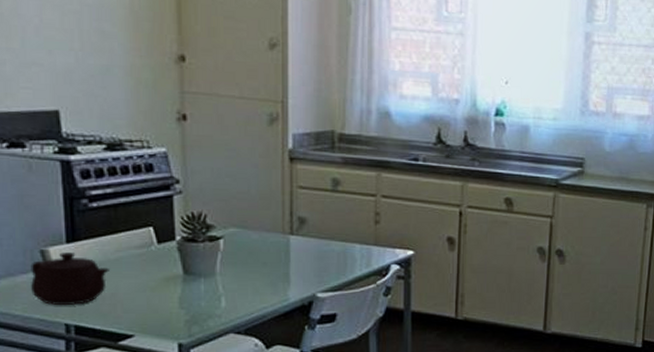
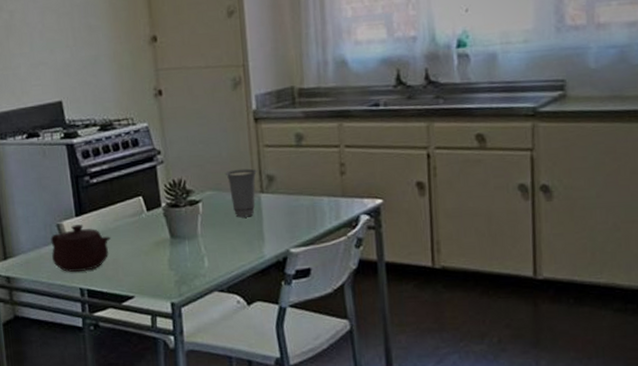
cup: none [252,208,289,258] -> present [224,168,258,218]

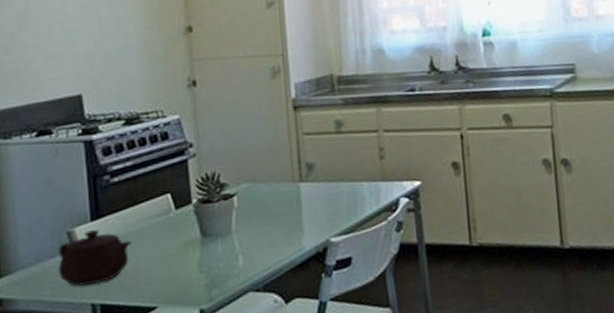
cup: present [224,168,258,218] -> none [262,157,297,210]

